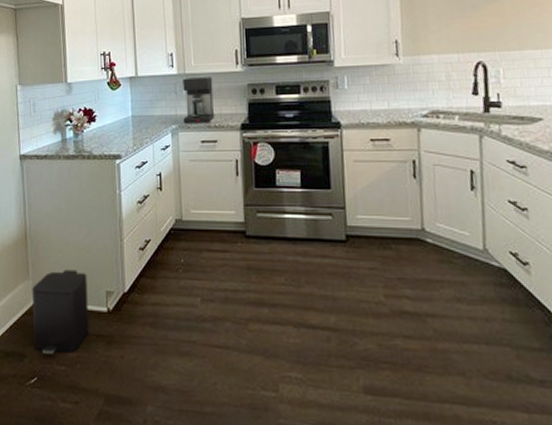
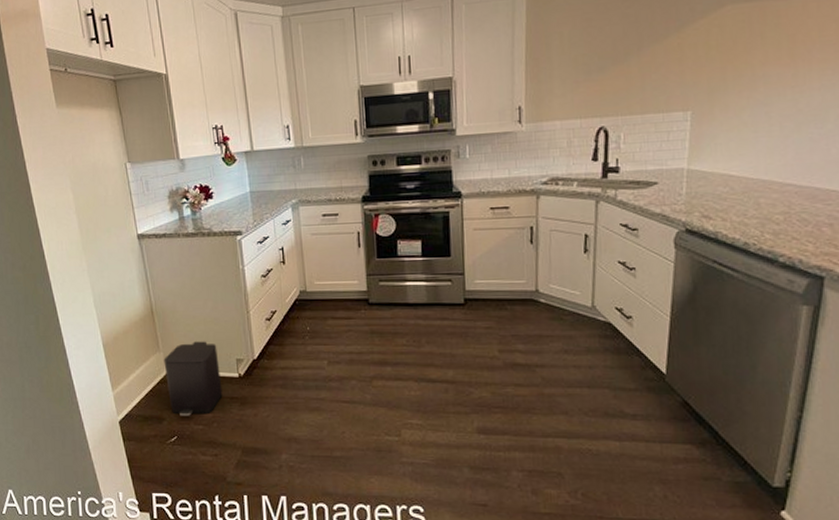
coffee maker: present [183,77,215,124] -> none [301,149,336,198]

